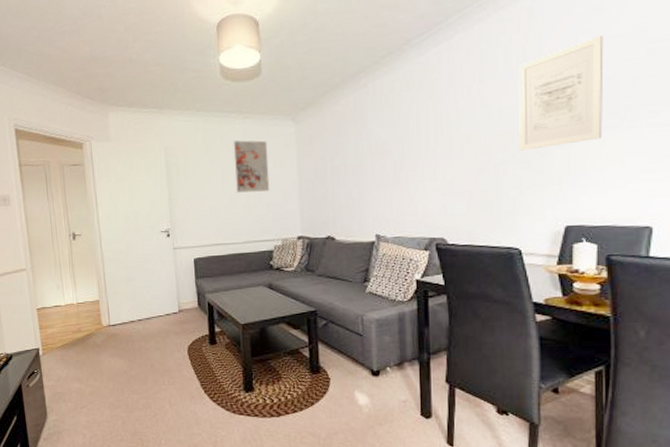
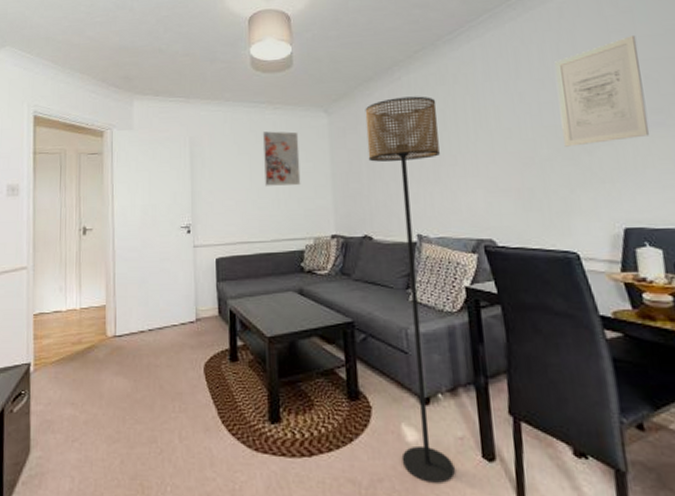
floor lamp: none [331,102,400,435] -> present [365,96,455,483]

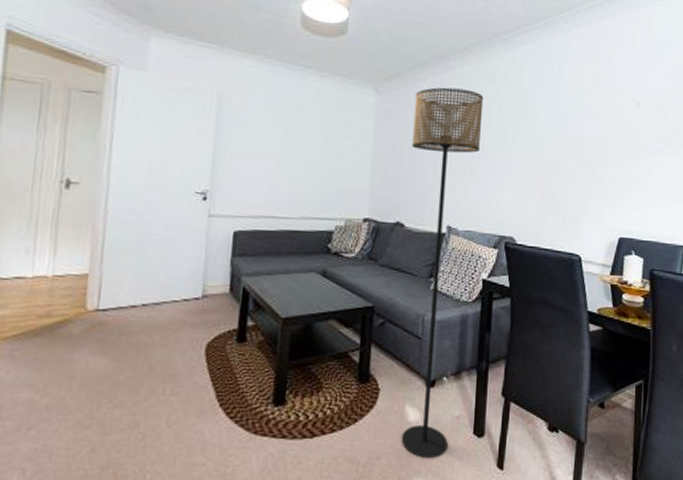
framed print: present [262,131,301,186] -> none [300,100,344,163]
wall art: present [555,36,650,147] -> none [586,68,657,161]

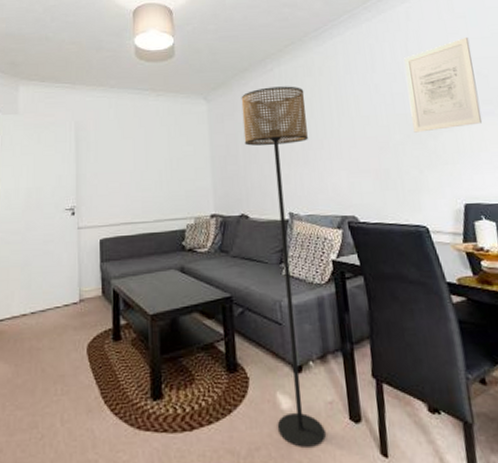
wall art: none [586,68,657,161] -> present [404,38,482,133]

